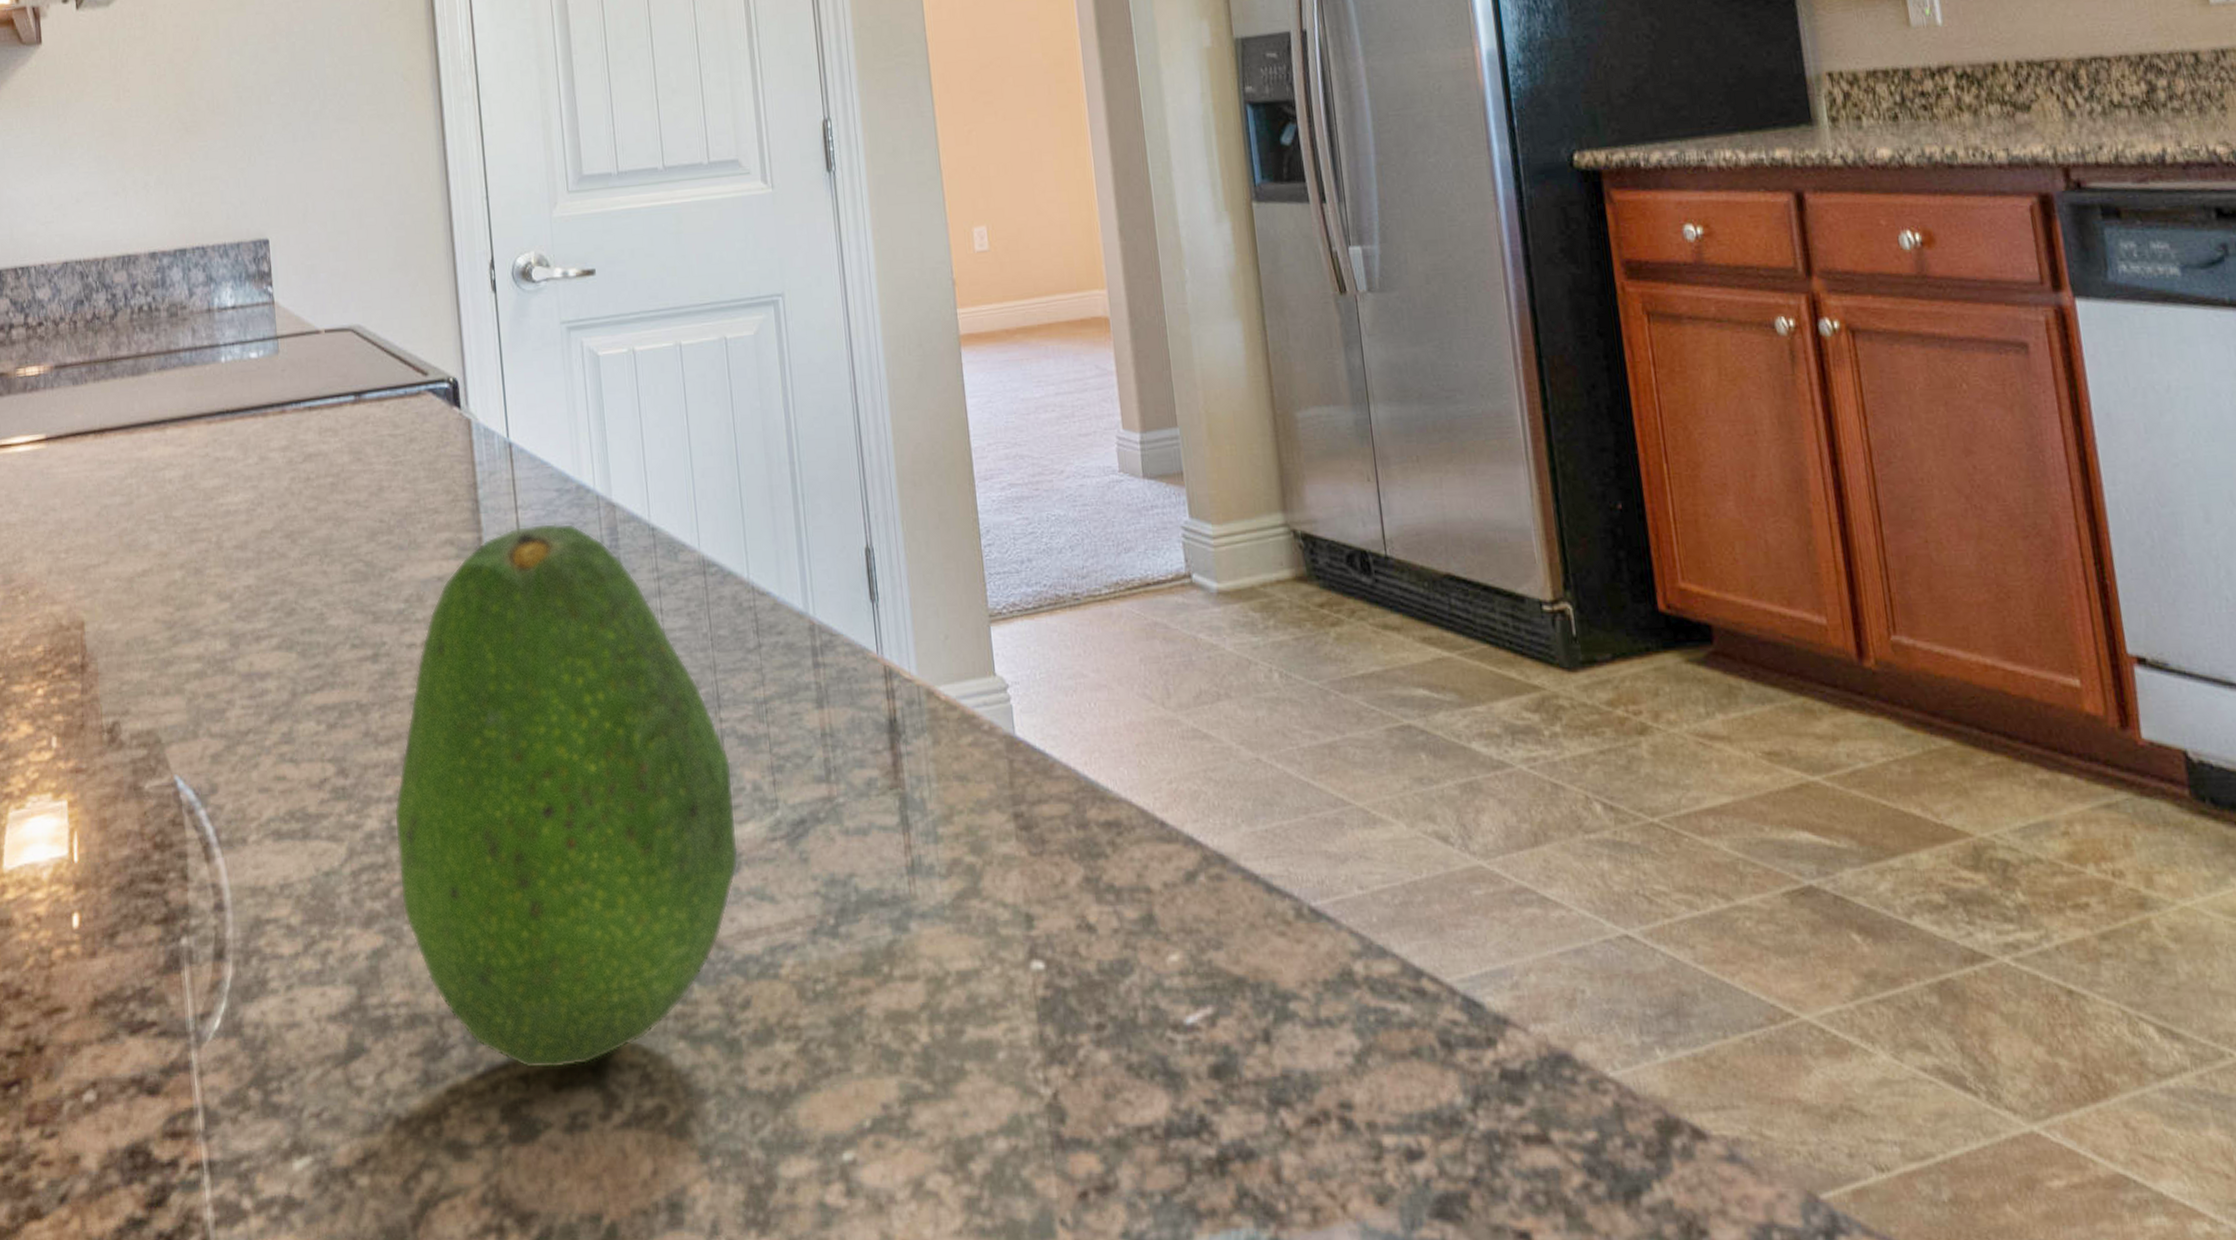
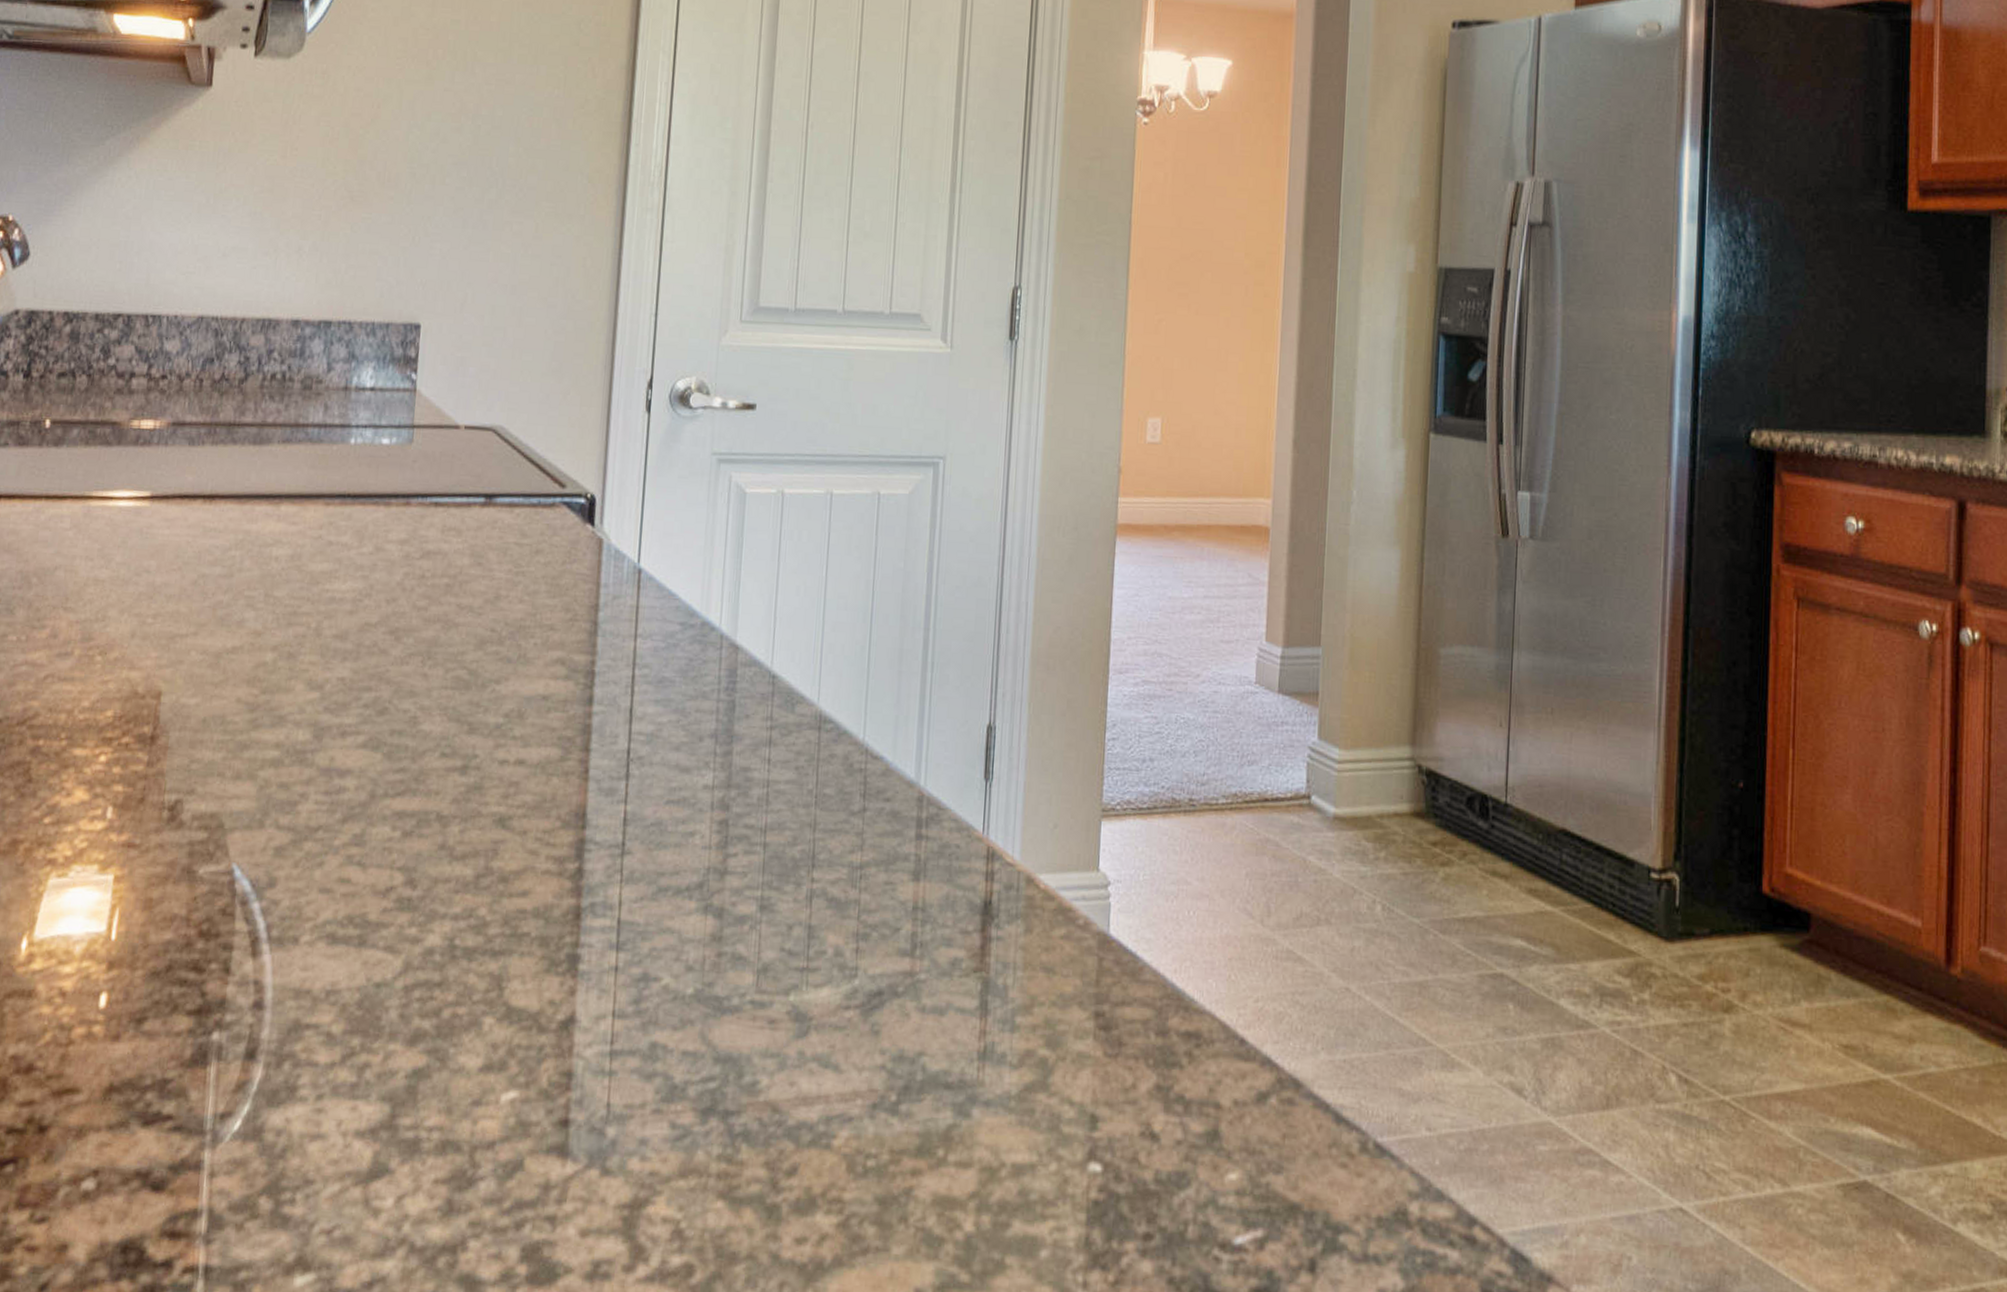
fruit: present [394,523,739,1069] -> none [451,655,816,1214]

